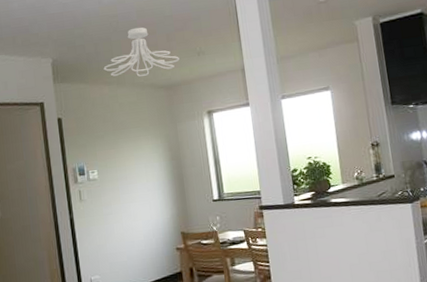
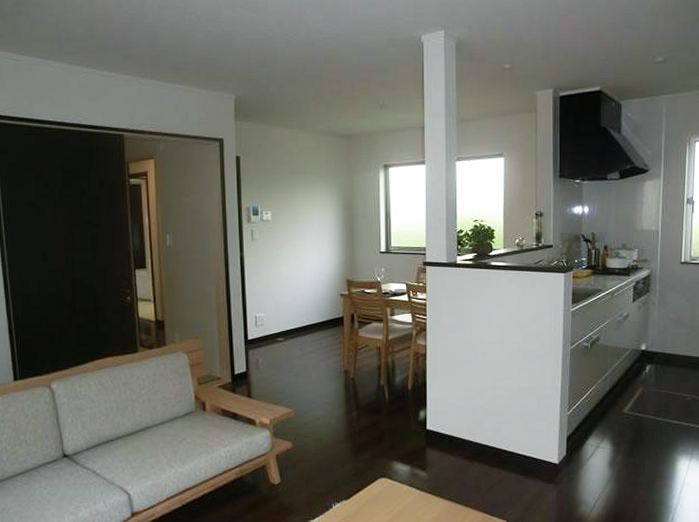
ceiling light fixture: present [103,27,180,77] -> none [286,73,362,123]

